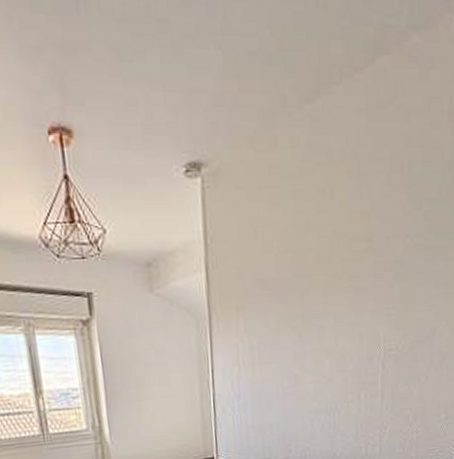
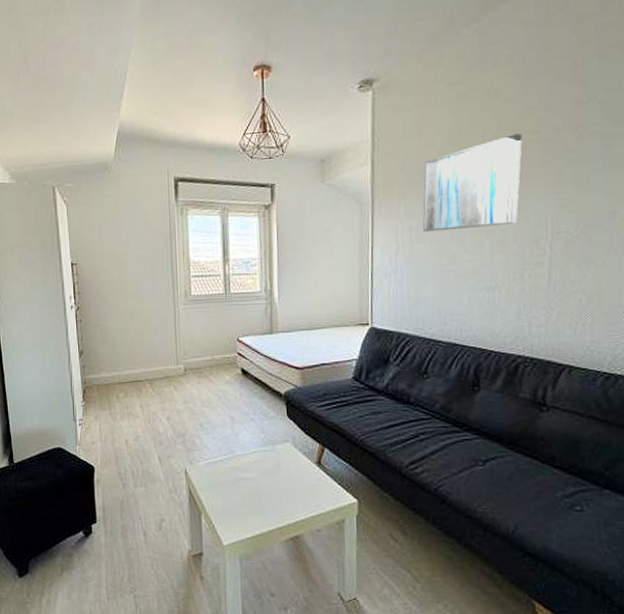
wall art: none [262,242,357,351] -> present [423,134,522,232]

